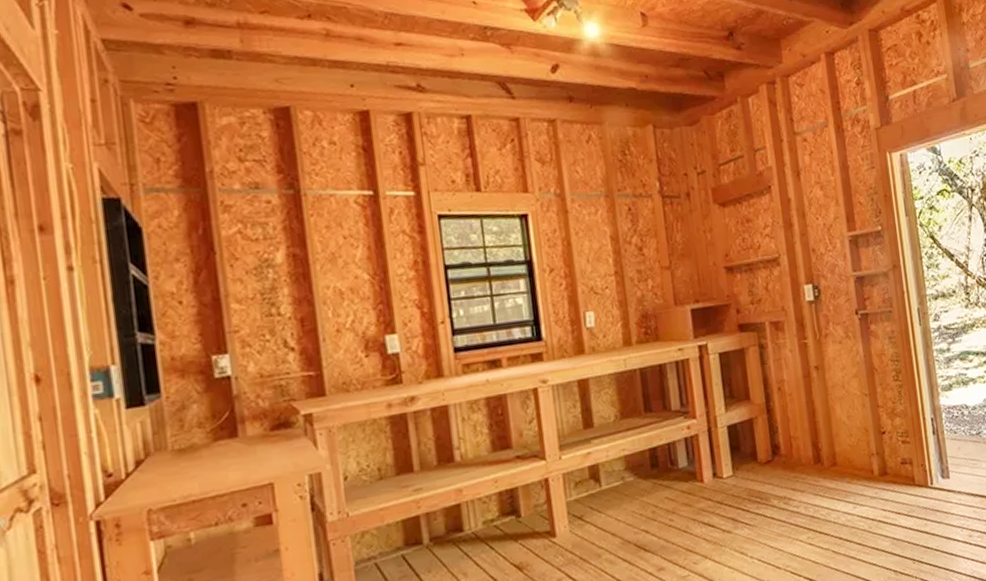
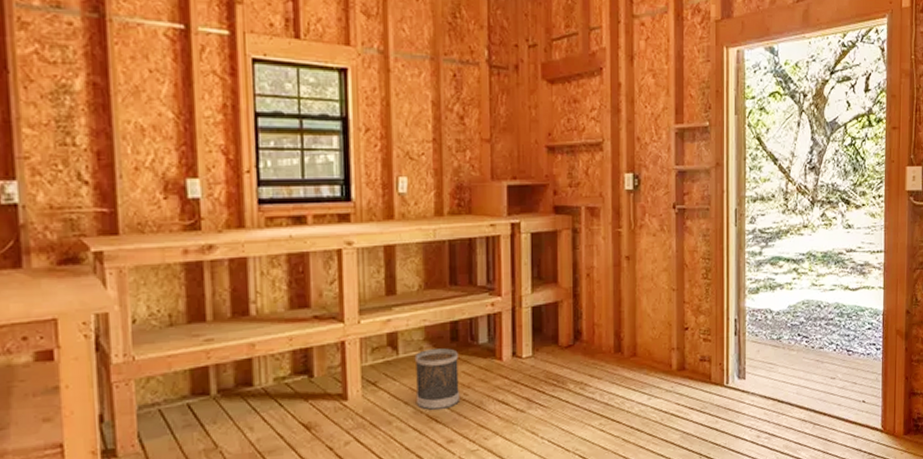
wastebasket: none [617,475,667,540] -> present [414,348,461,410]

